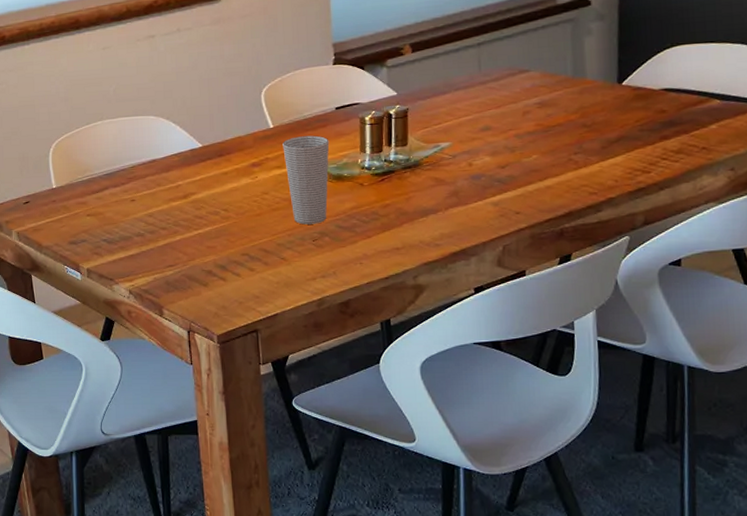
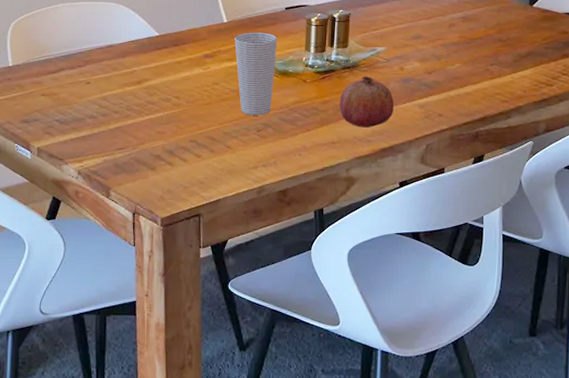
fruit: none [401,175,464,231] -> present [339,76,394,128]

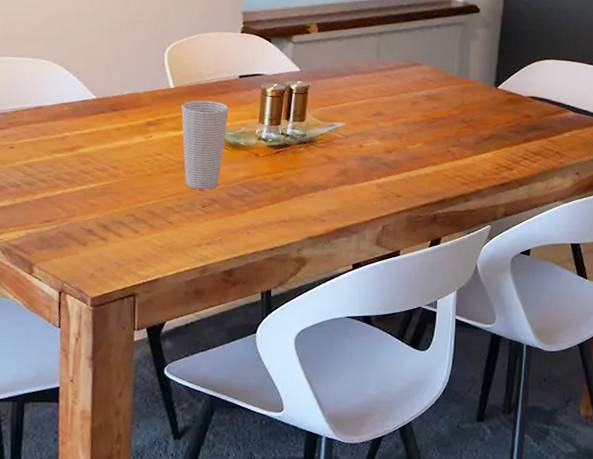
fruit: present [339,76,394,128] -> none [293,152,351,207]

